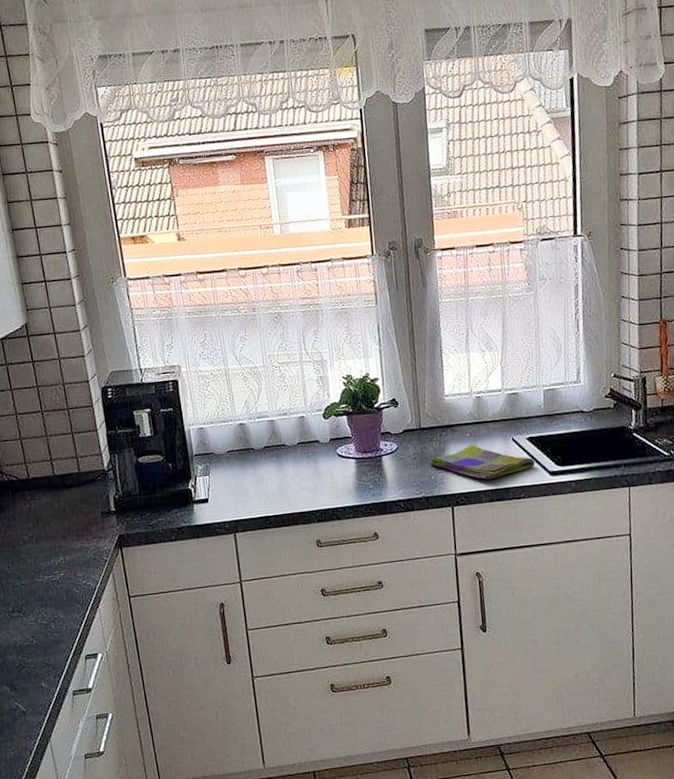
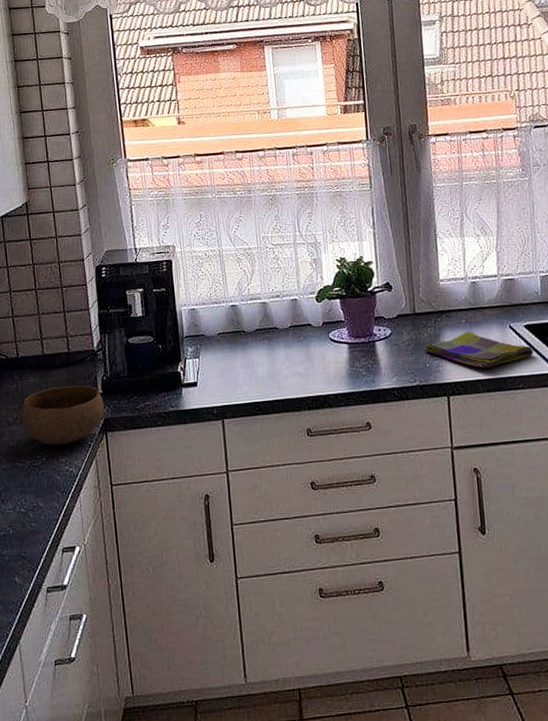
bowl: none [36,503,119,561] -> present [21,385,105,445]

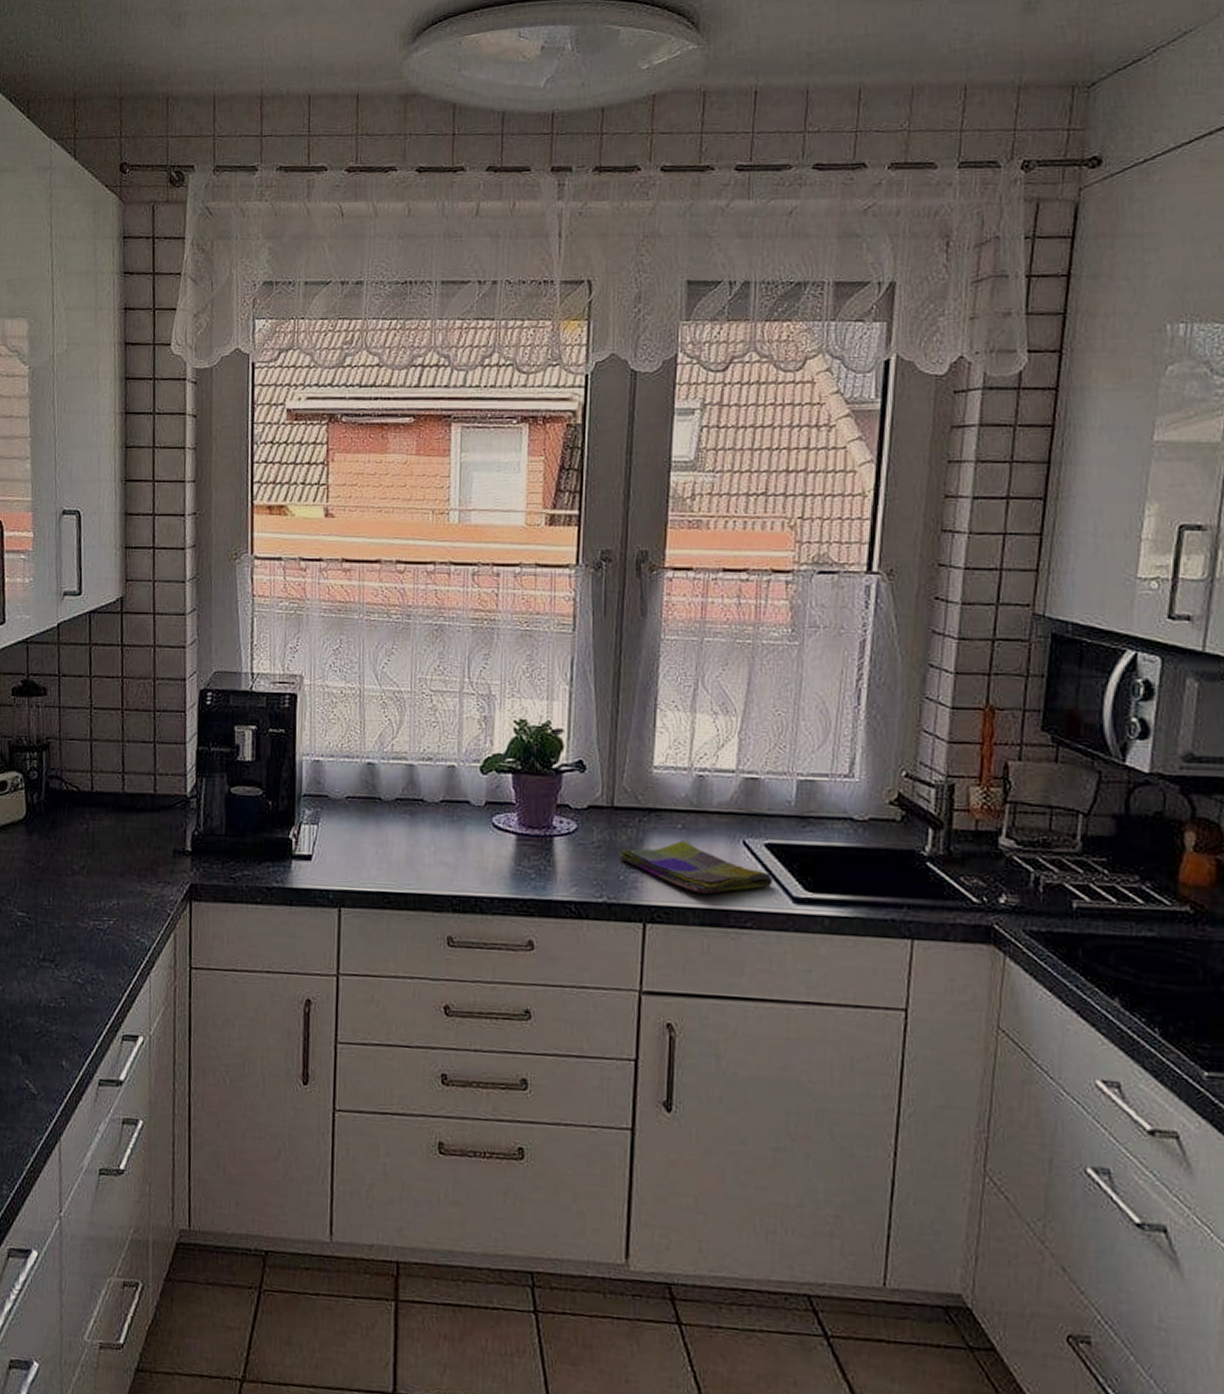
bowl: present [21,385,105,445] -> none [89,834,192,908]

